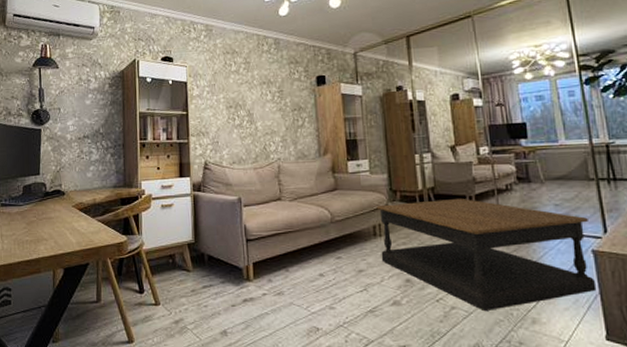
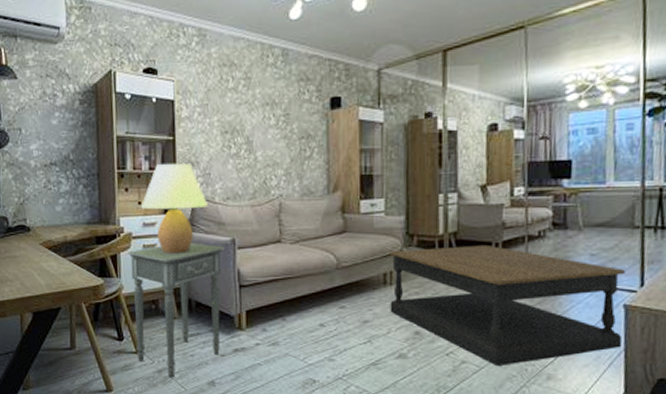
side table: none [148,201,233,328] -> present [127,242,225,378]
table lamp: none [160,133,217,212] -> present [141,163,208,254]

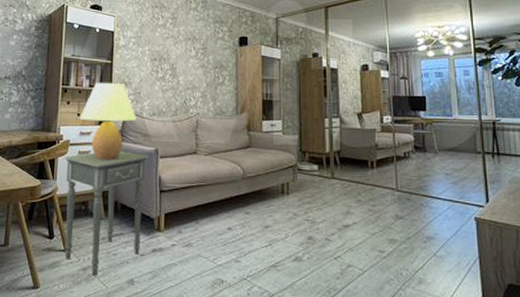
coffee table: present [389,244,625,365] -> none [286,162,477,270]

